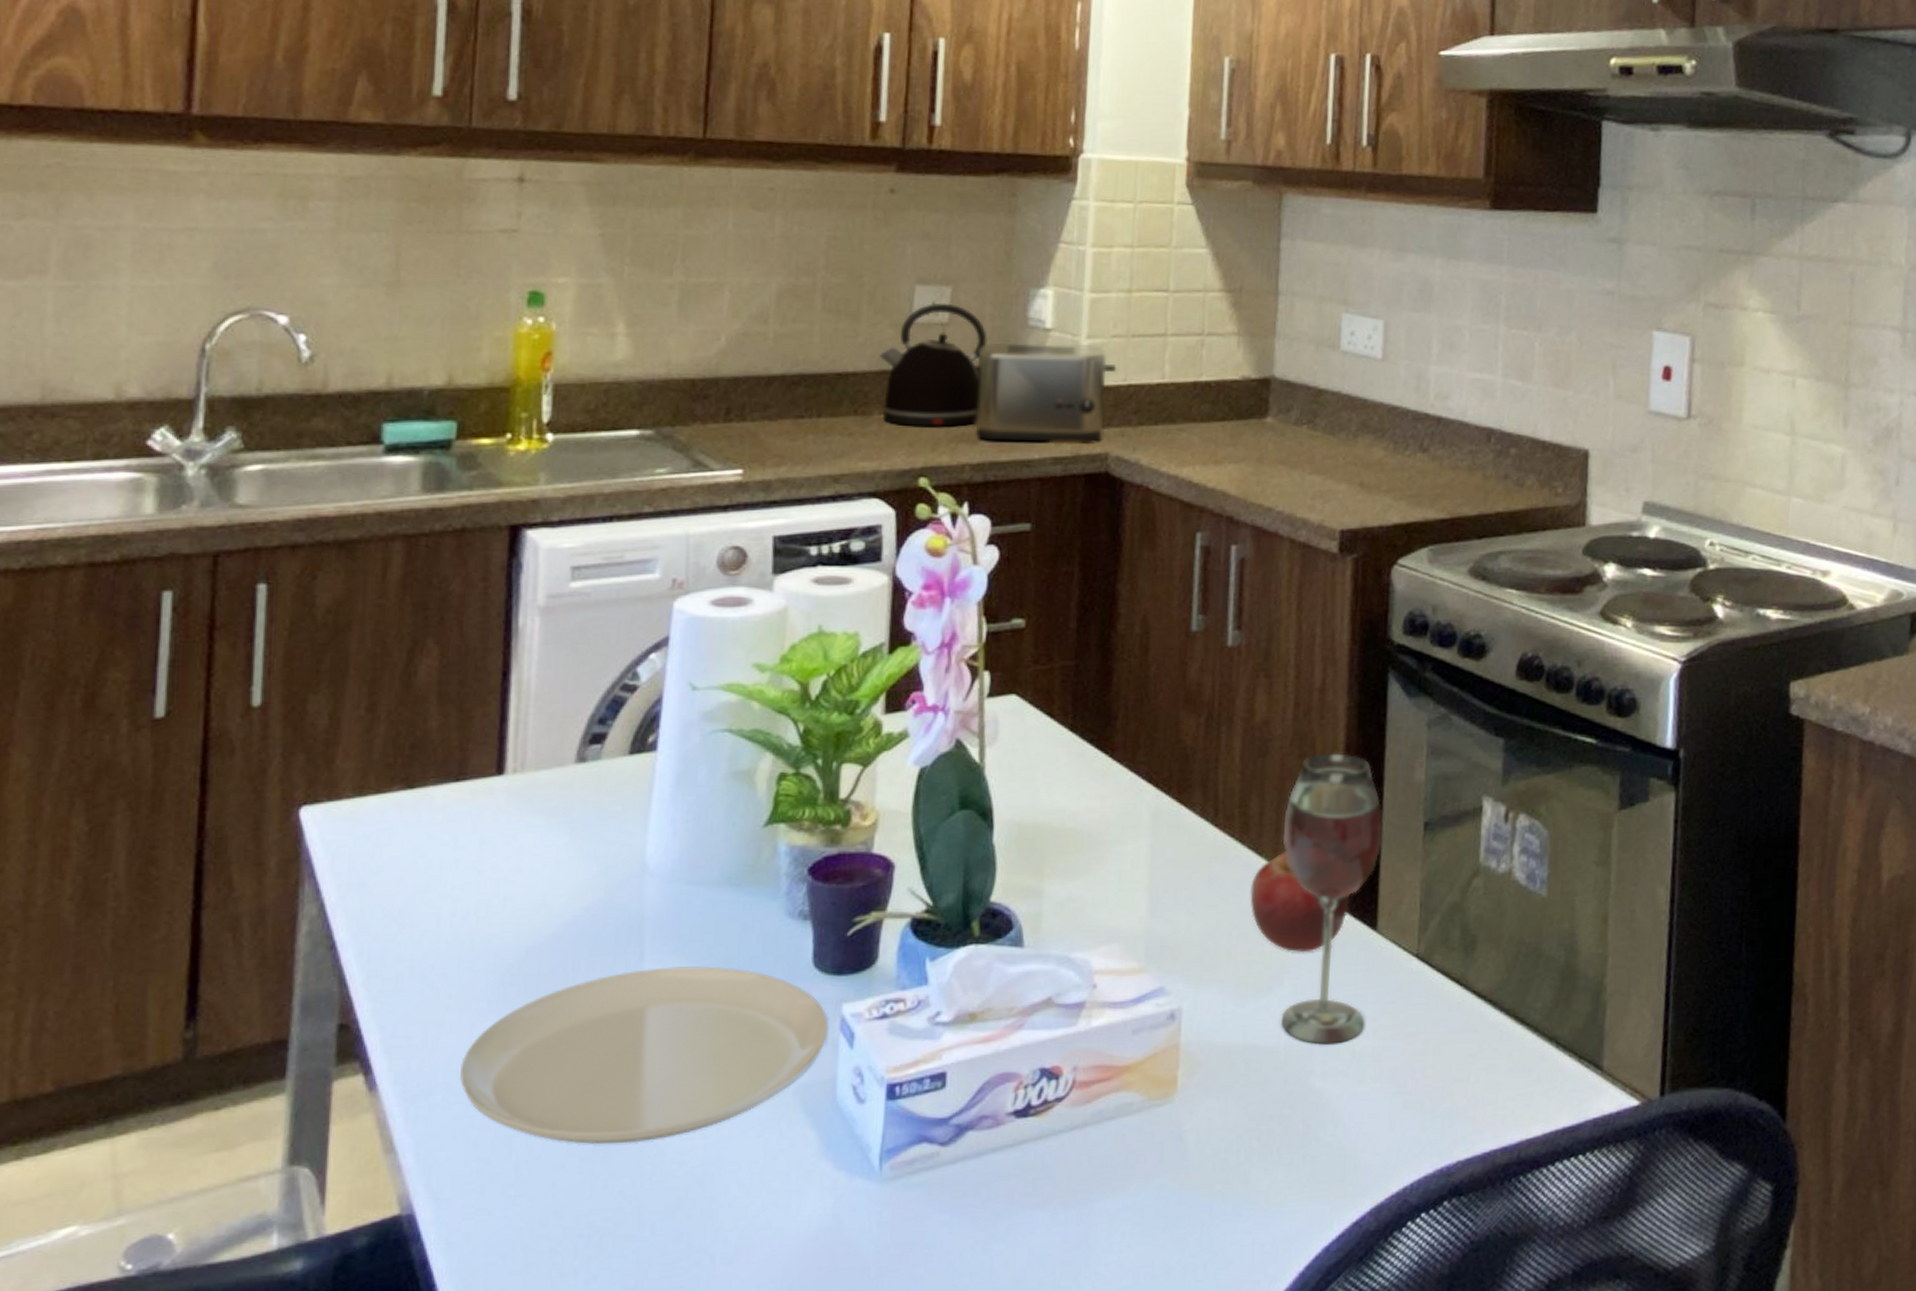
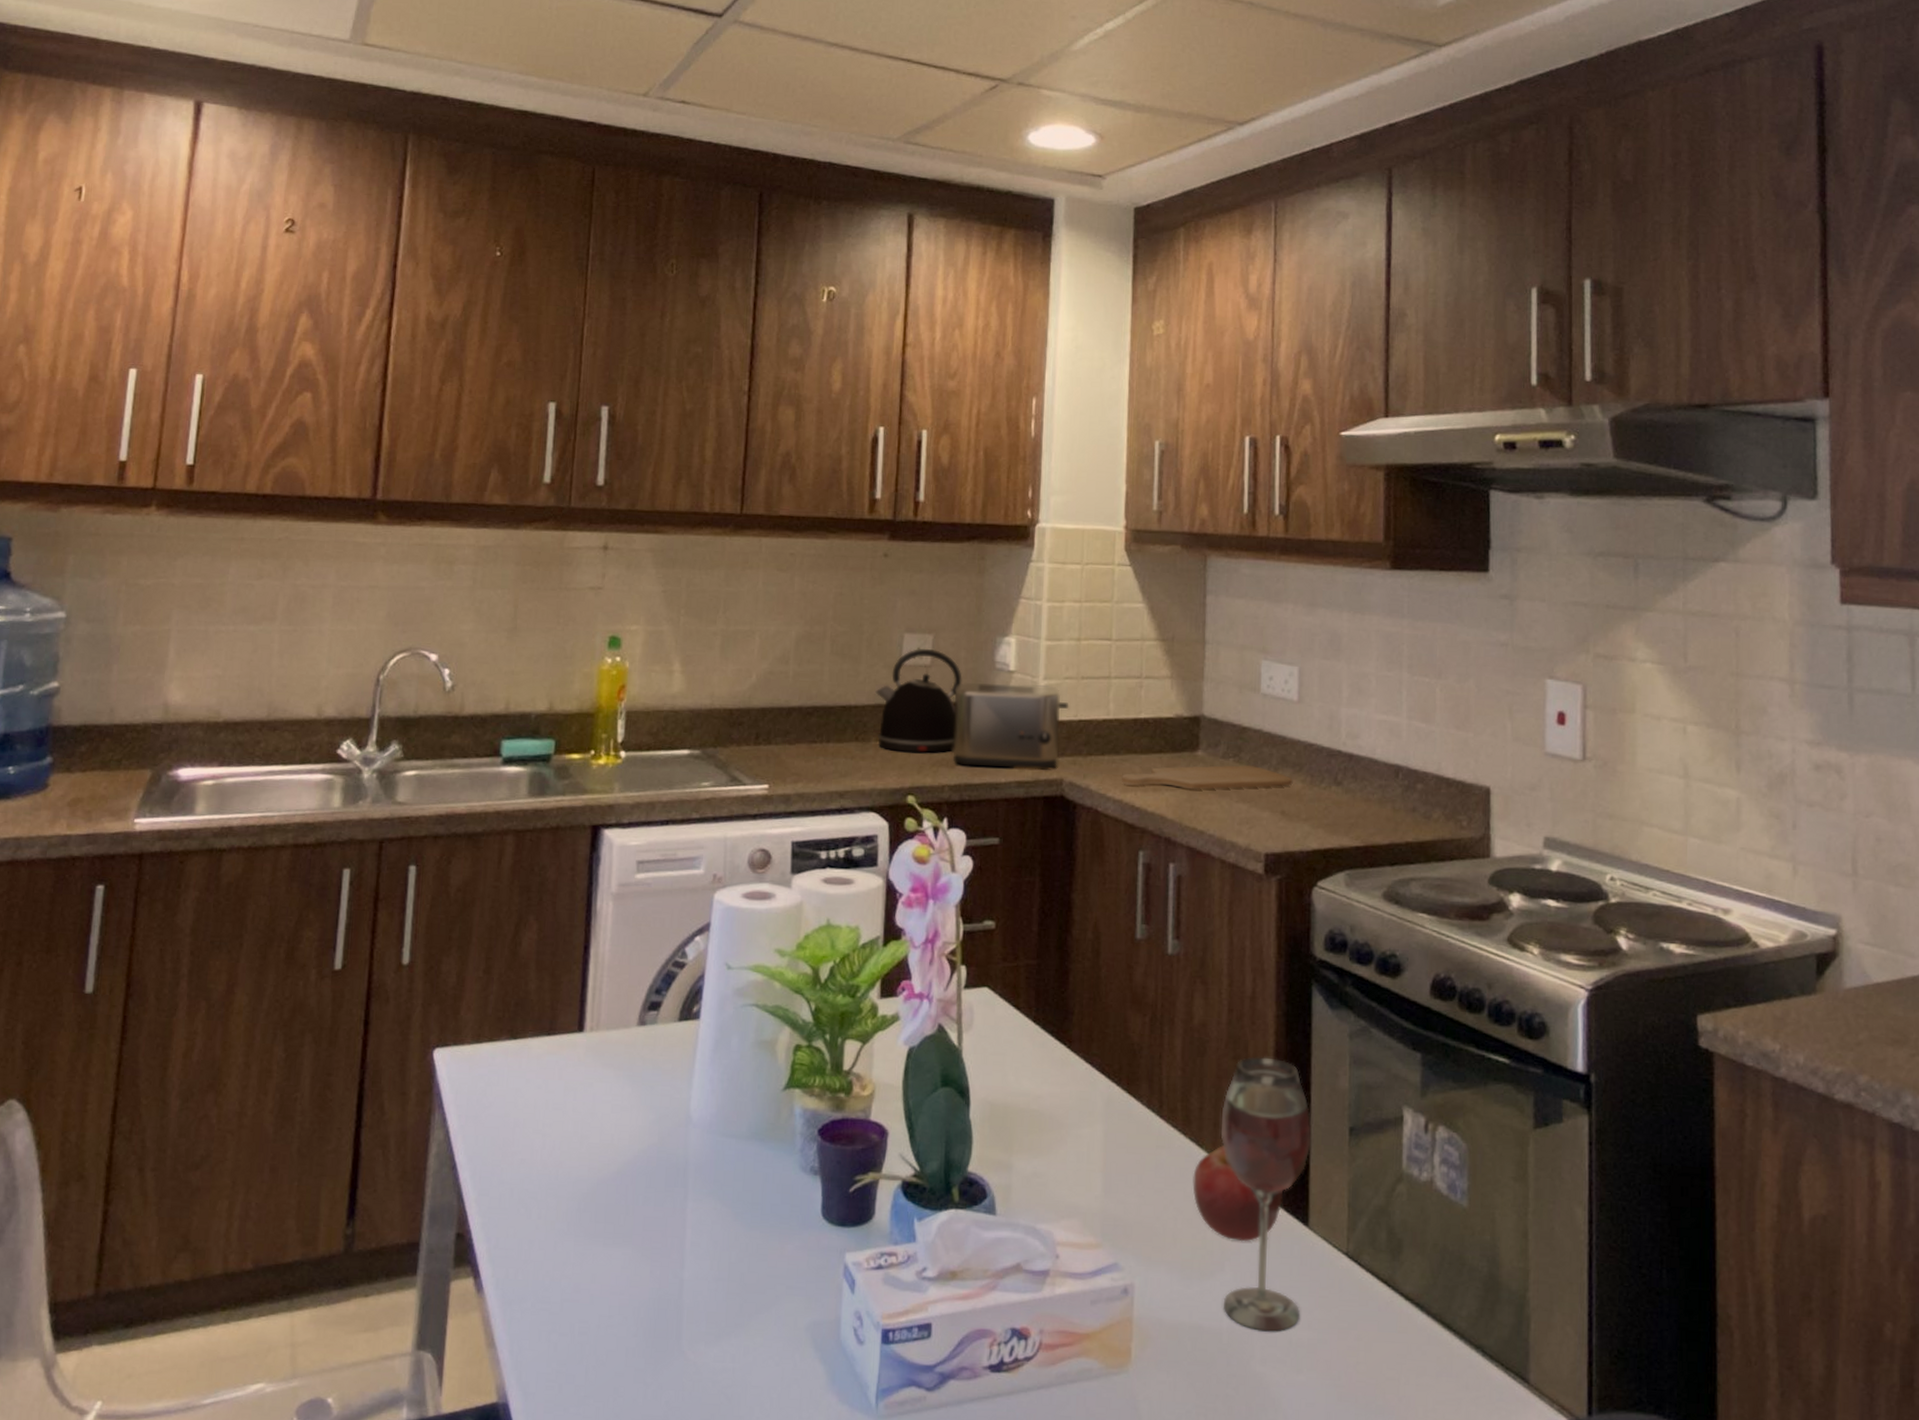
plate: present [460,966,829,1144] -> none [545,1207,835,1360]
chopping board: none [1178,432,1374,462] -> present [1122,765,1293,790]

